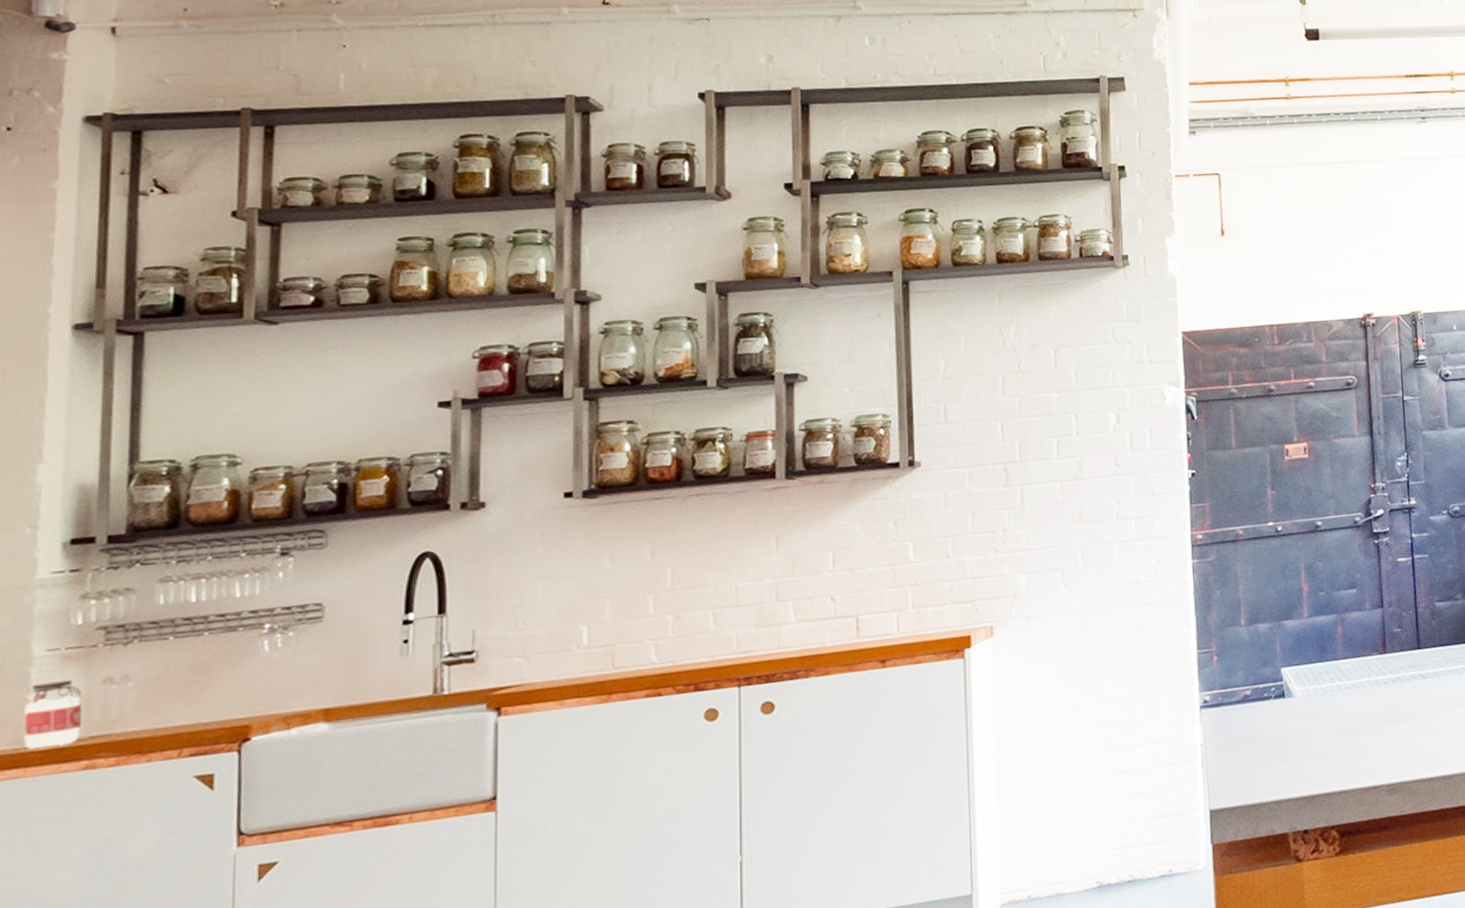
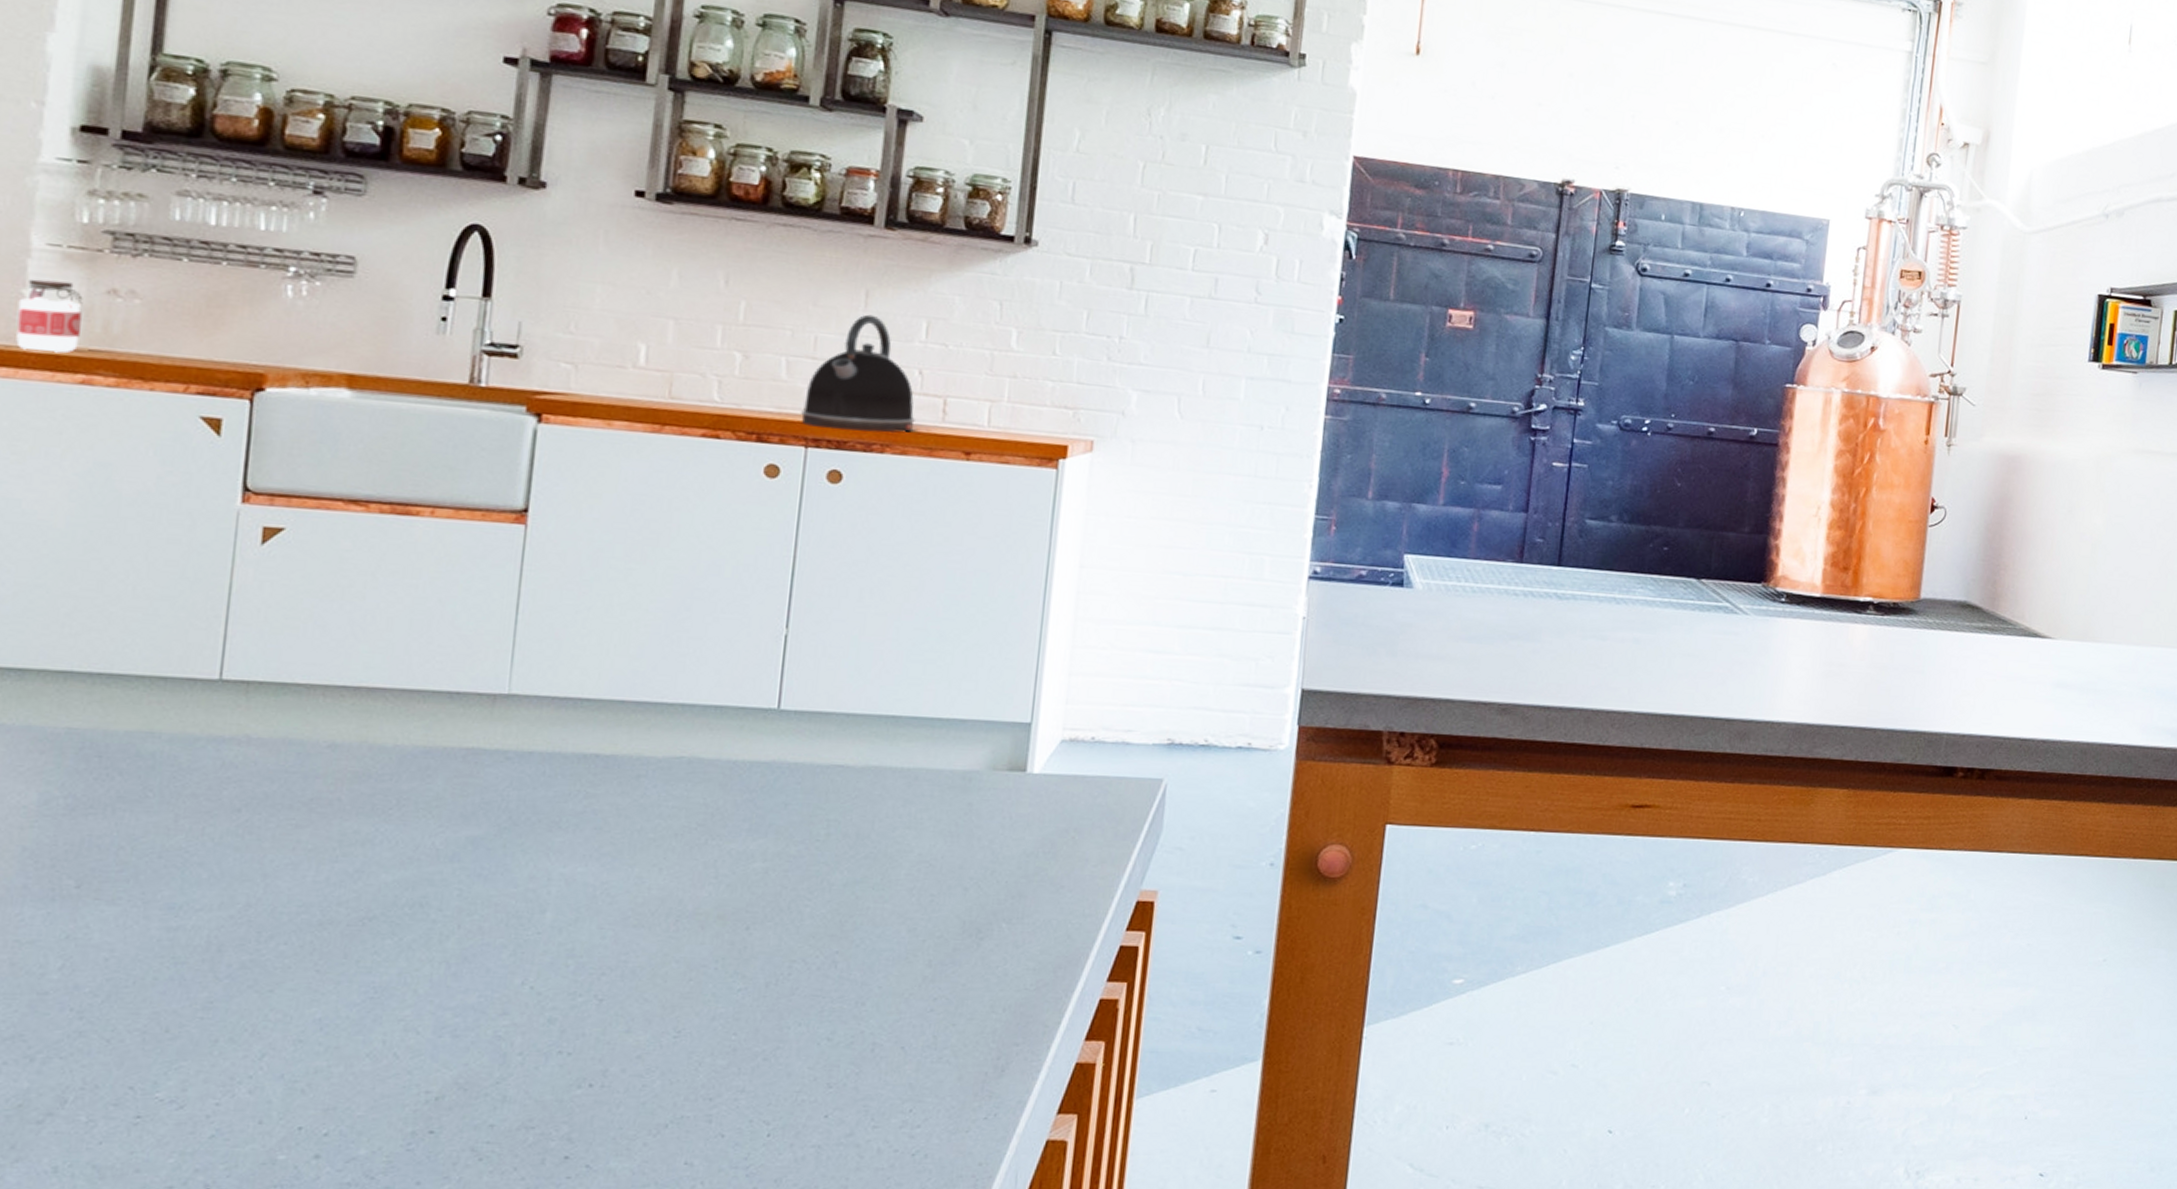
kettle: none [730,557,833,668] -> present [800,314,915,434]

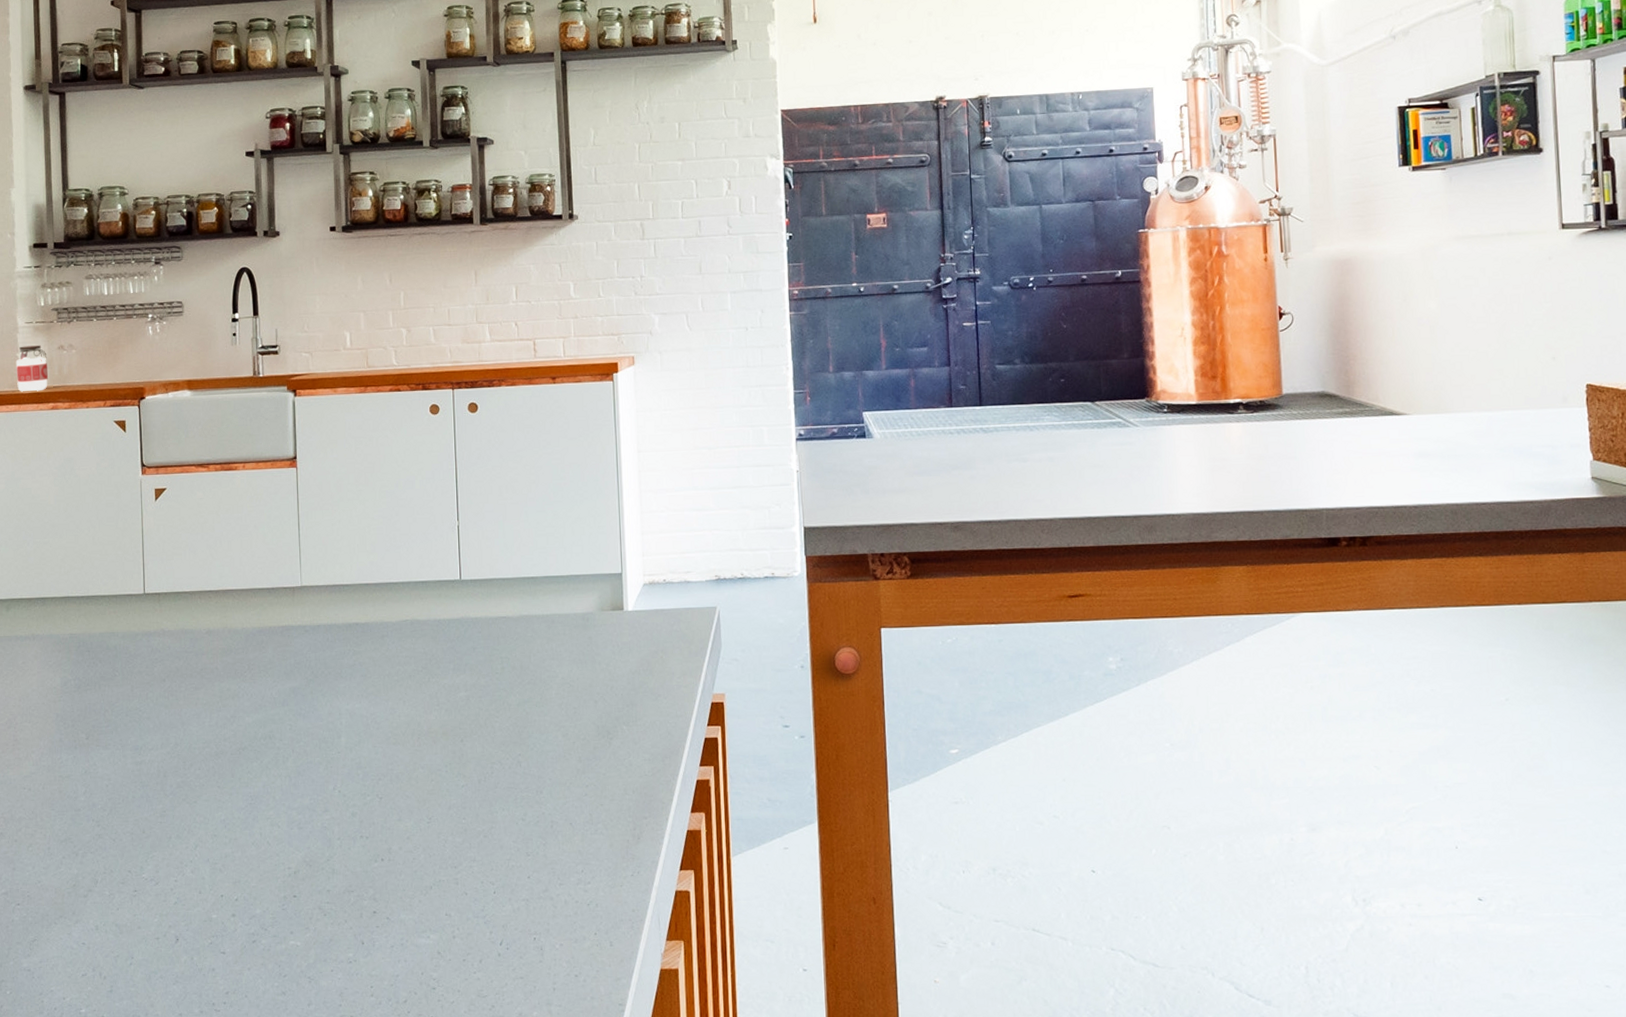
kettle: present [800,314,915,434] -> none [446,288,517,374]

